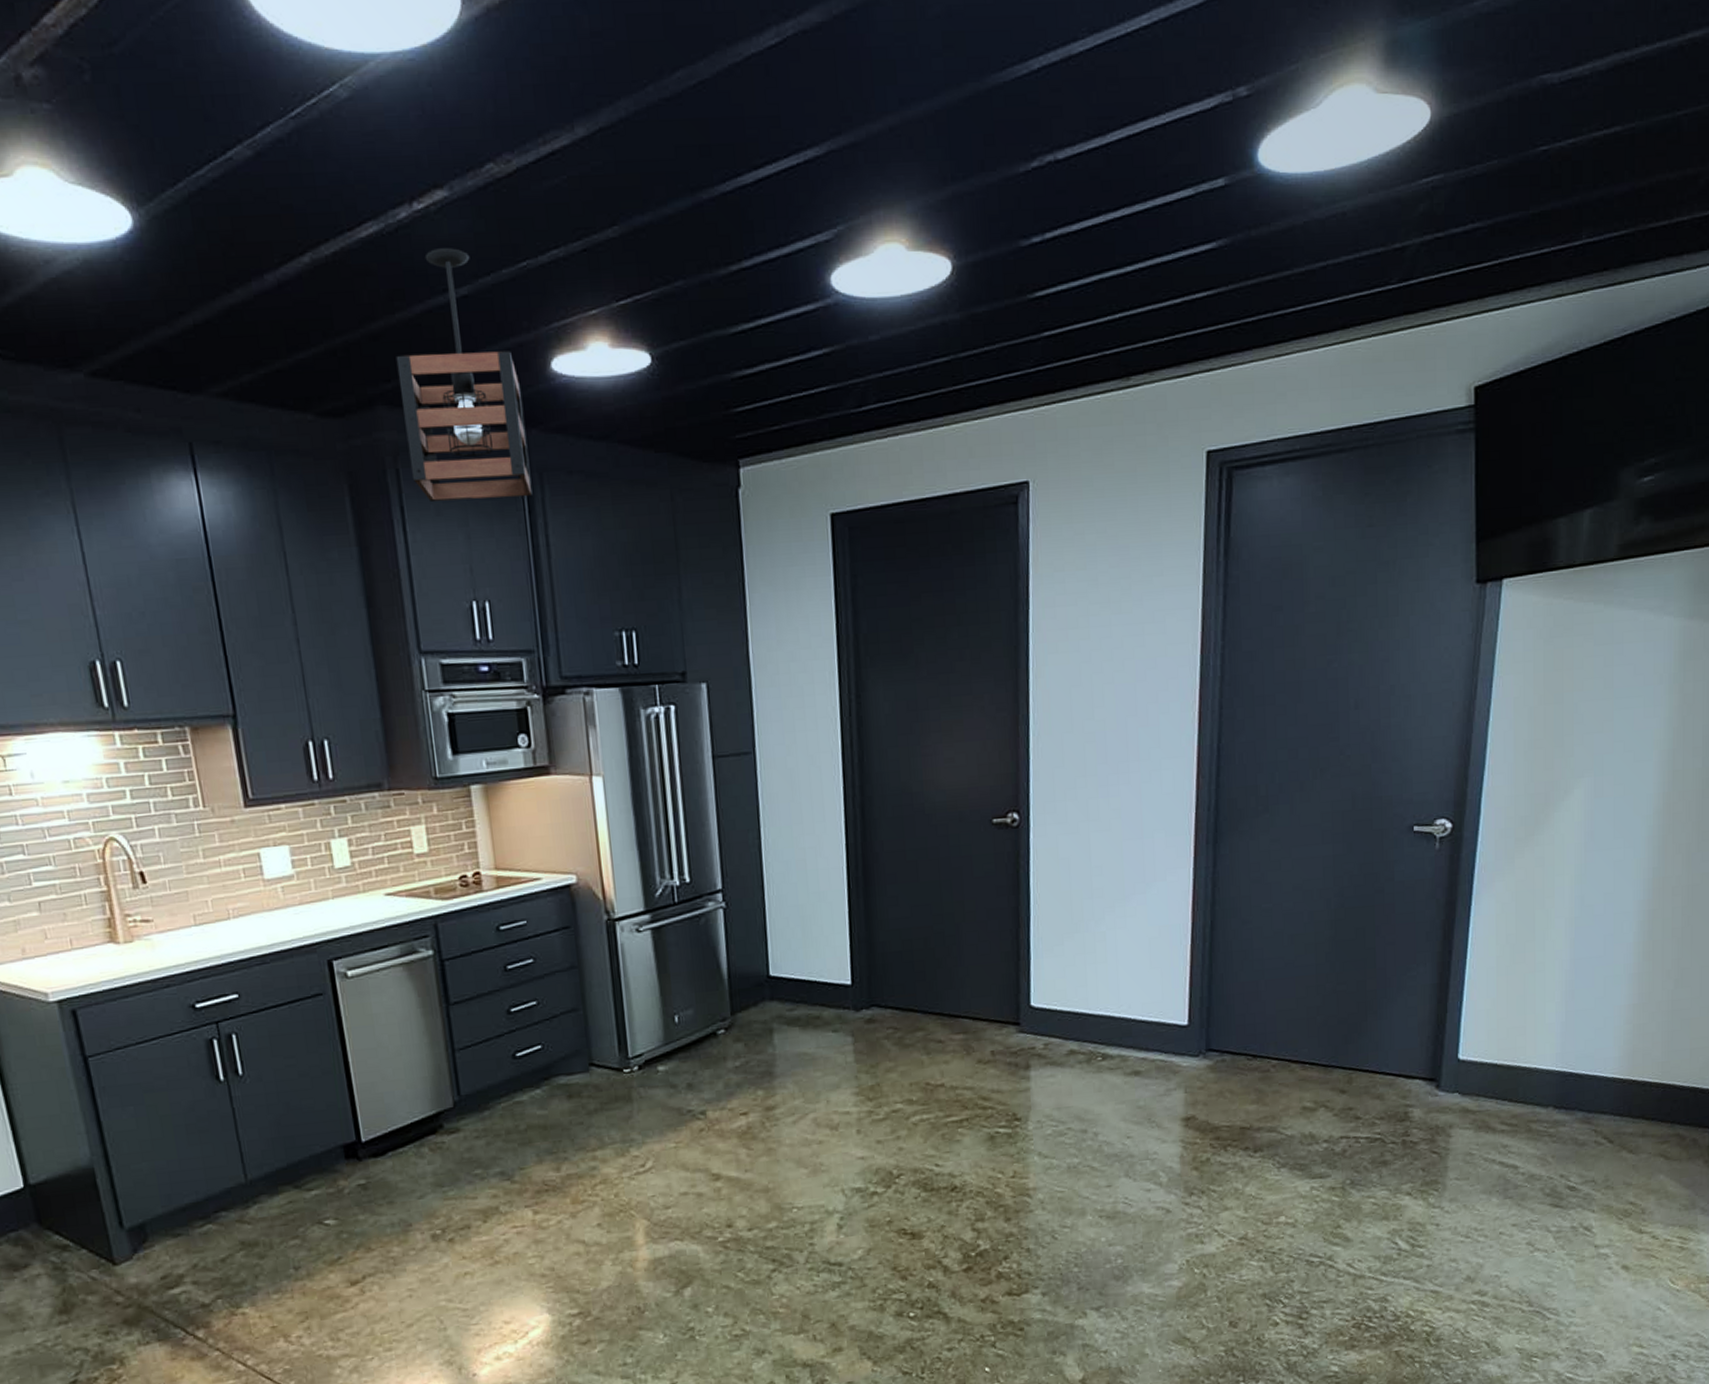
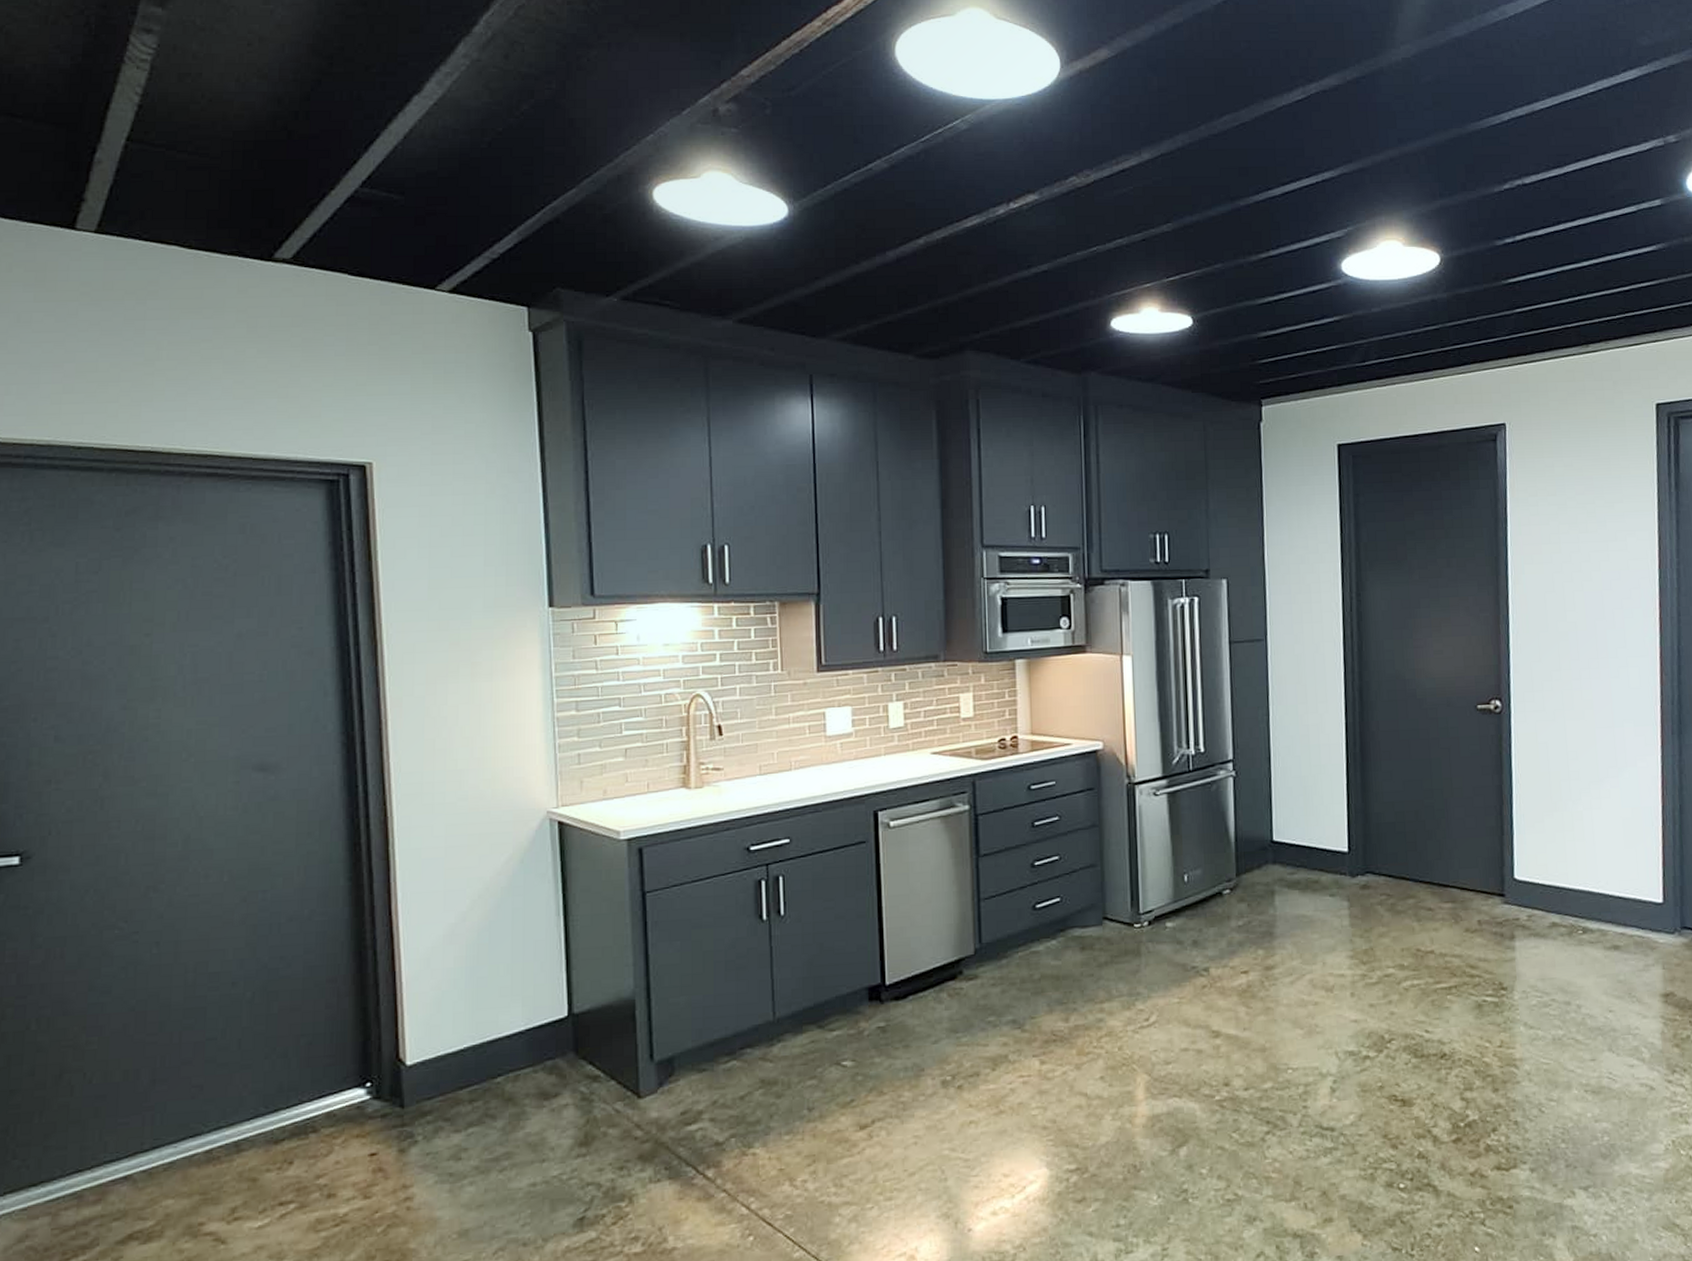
pendant light: present [396,248,533,501] -> none [985,236,1088,426]

